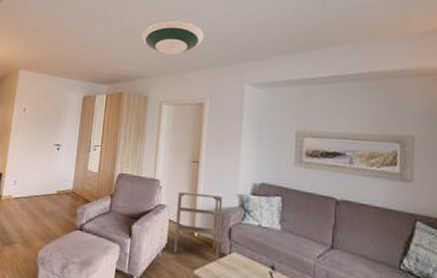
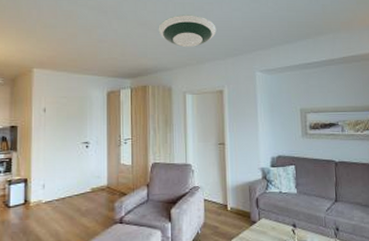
side table: present [173,191,223,259] -> none [209,171,250,228]

